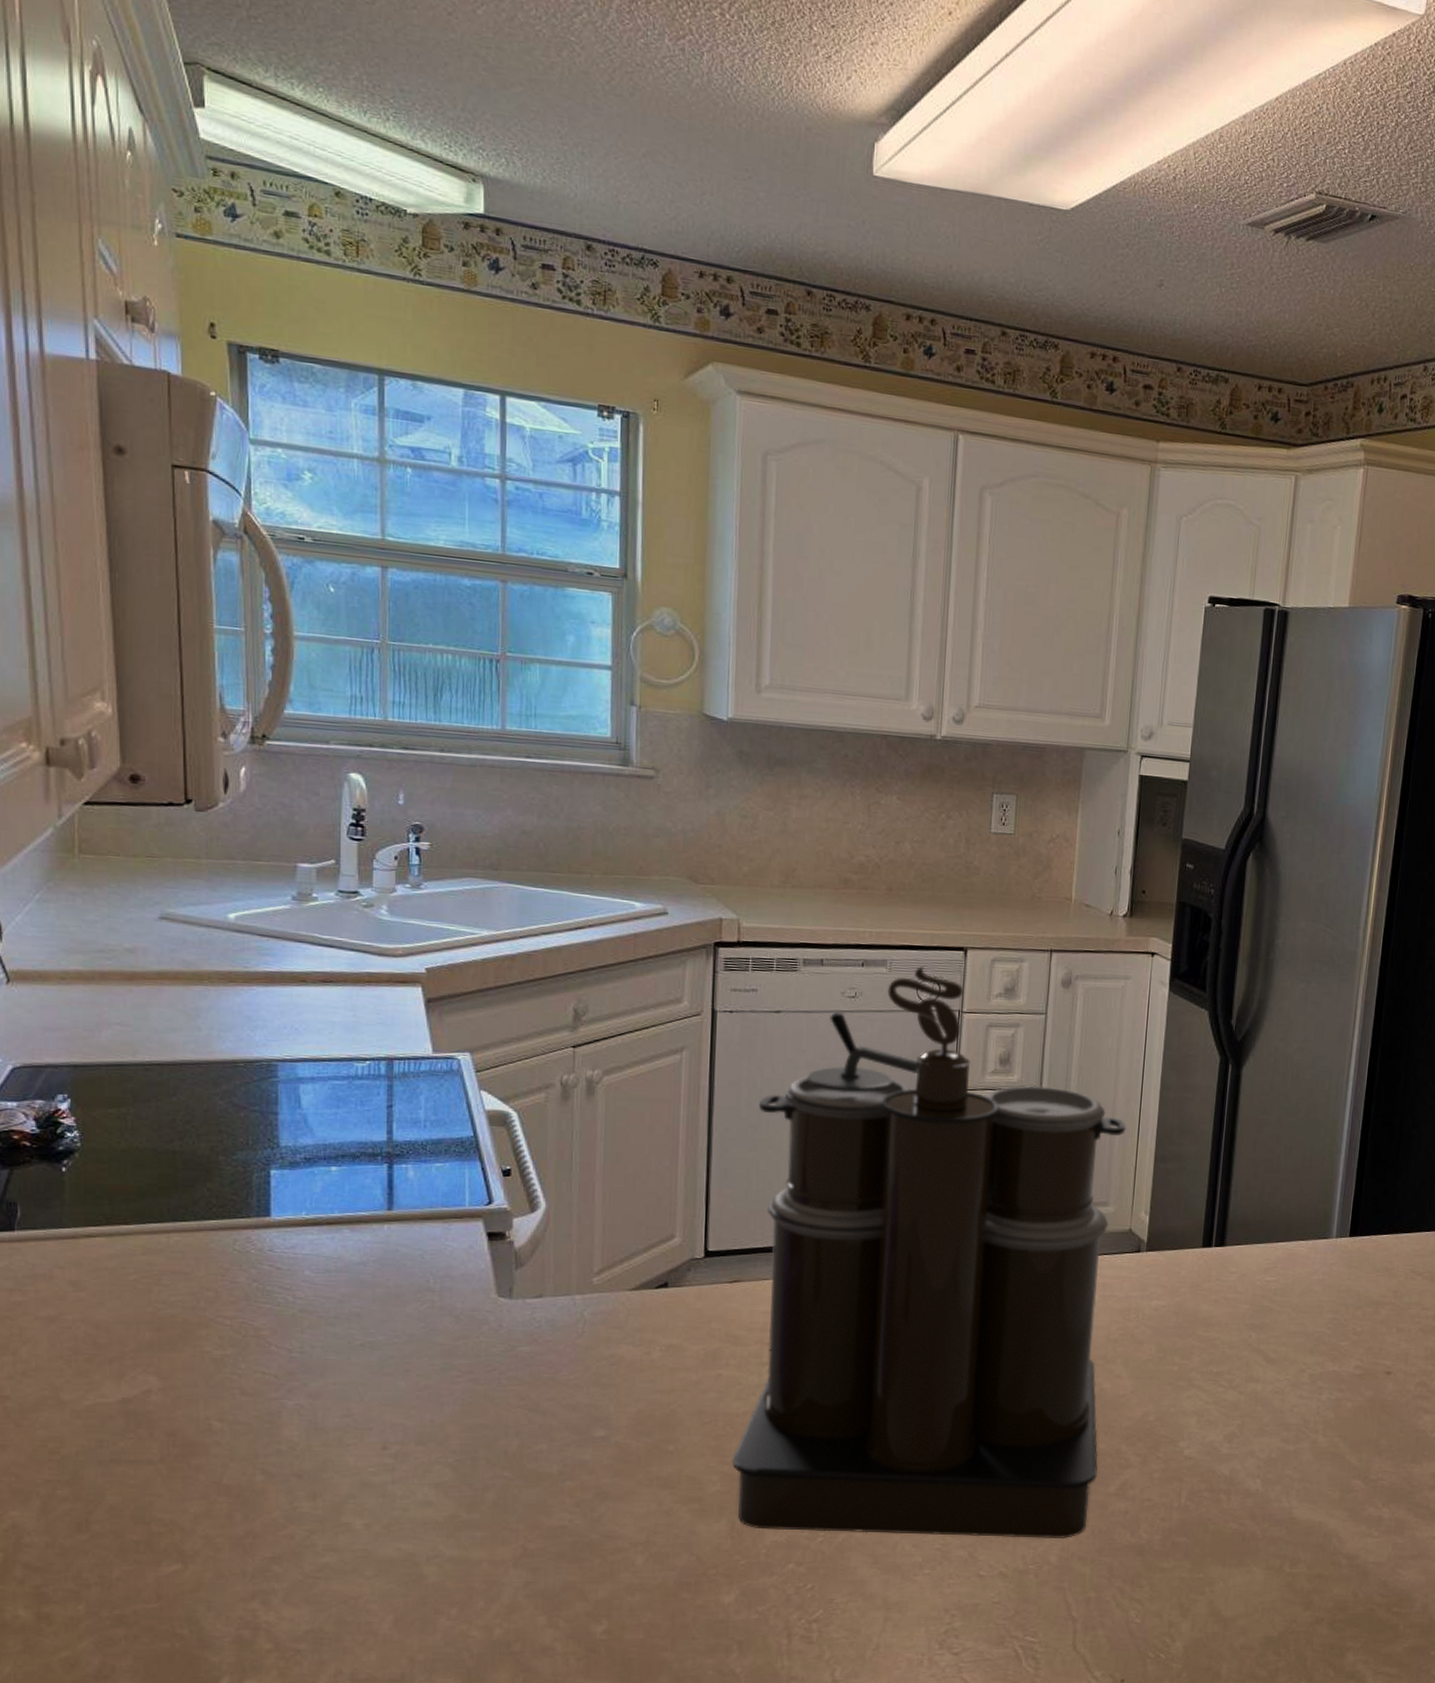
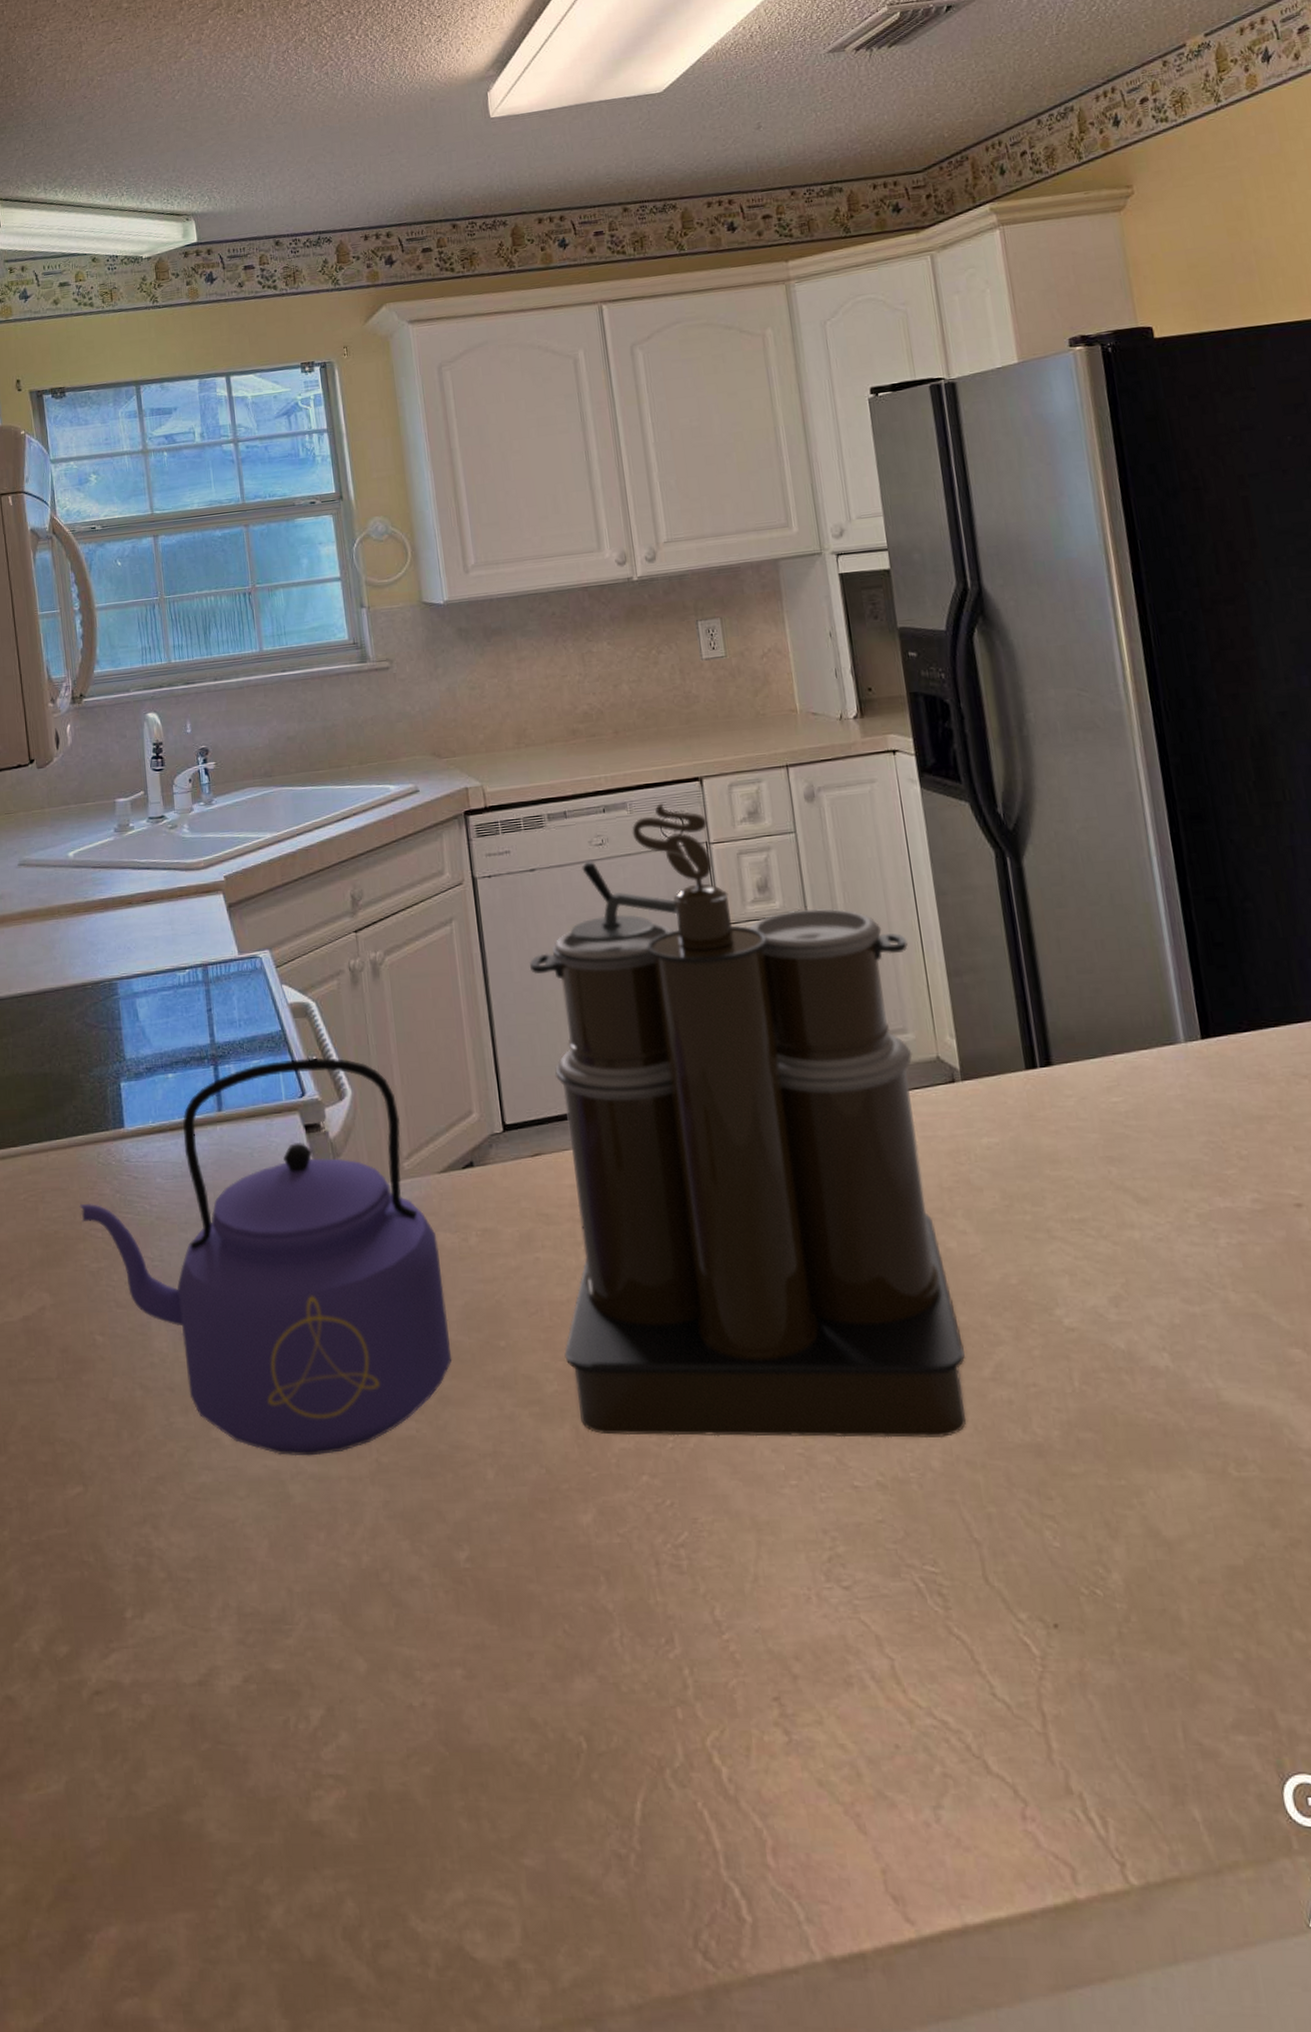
kettle: none [205,1167,619,1541] -> present [79,1057,452,1457]

